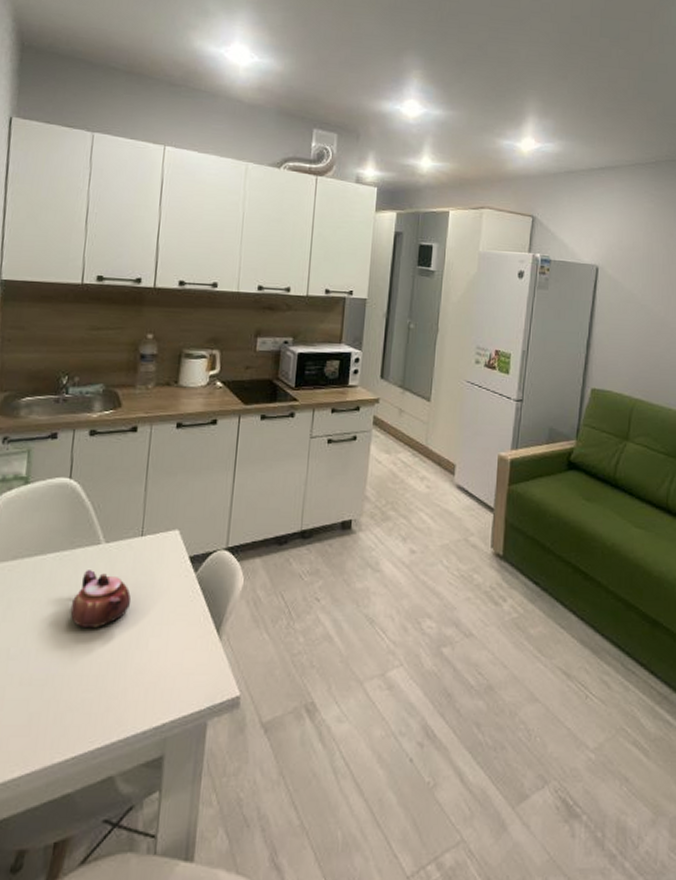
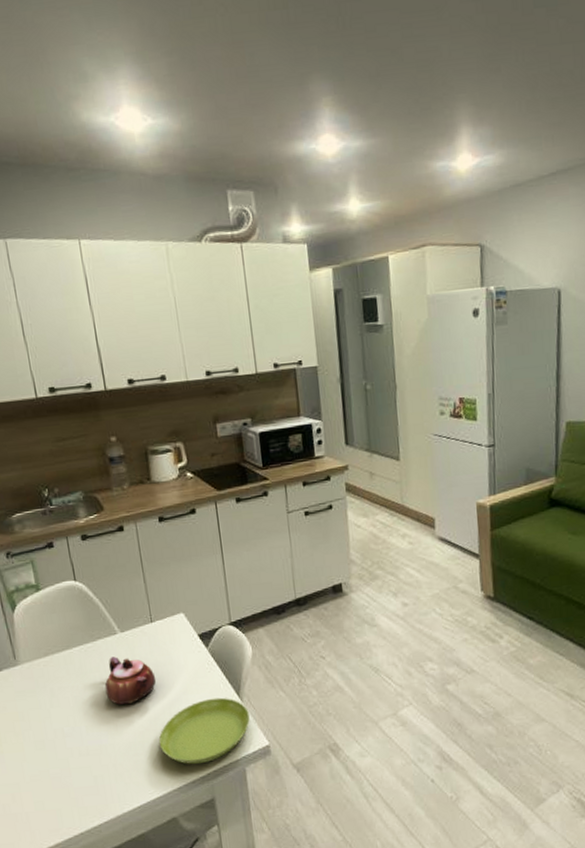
saucer: none [115,632,226,711] -> present [158,697,251,765]

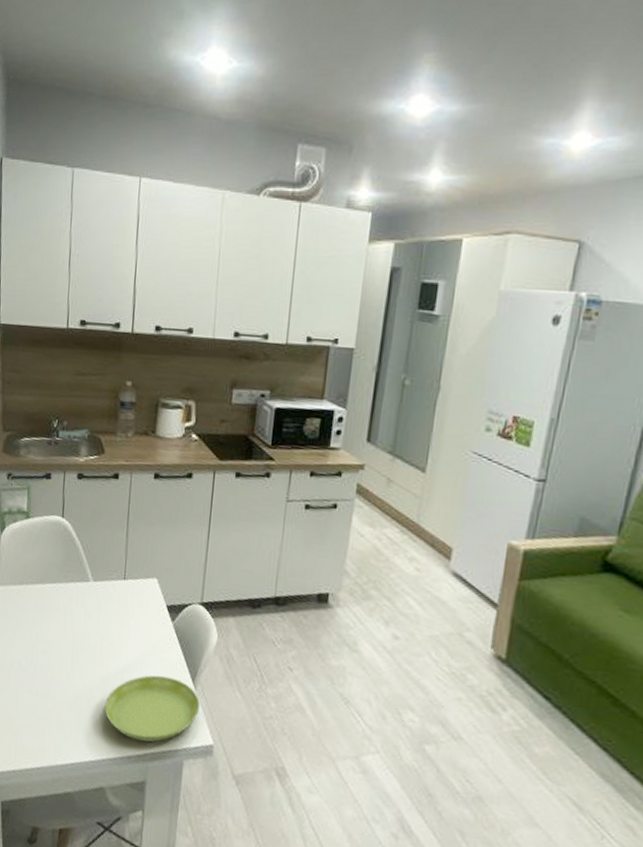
teapot: present [104,657,157,705] -> none [66,603,116,657]

